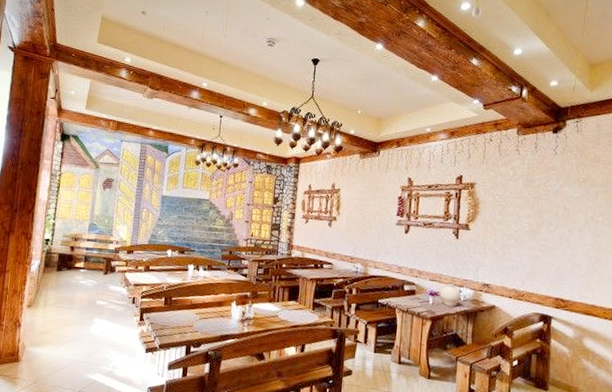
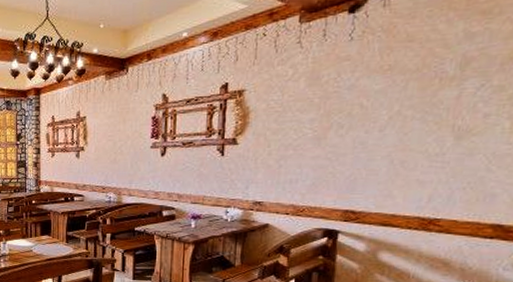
vase: present [439,284,461,307] -> none [203,205,227,229]

